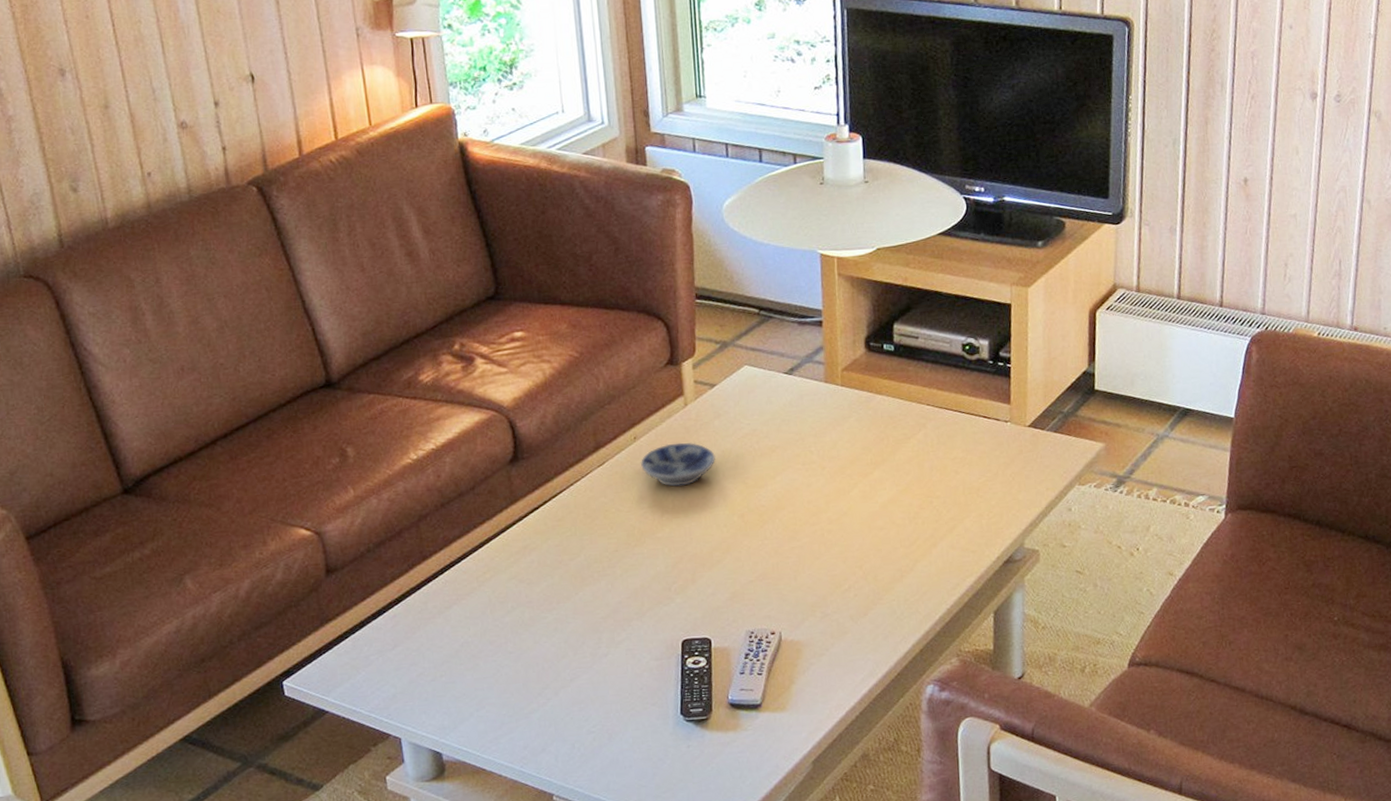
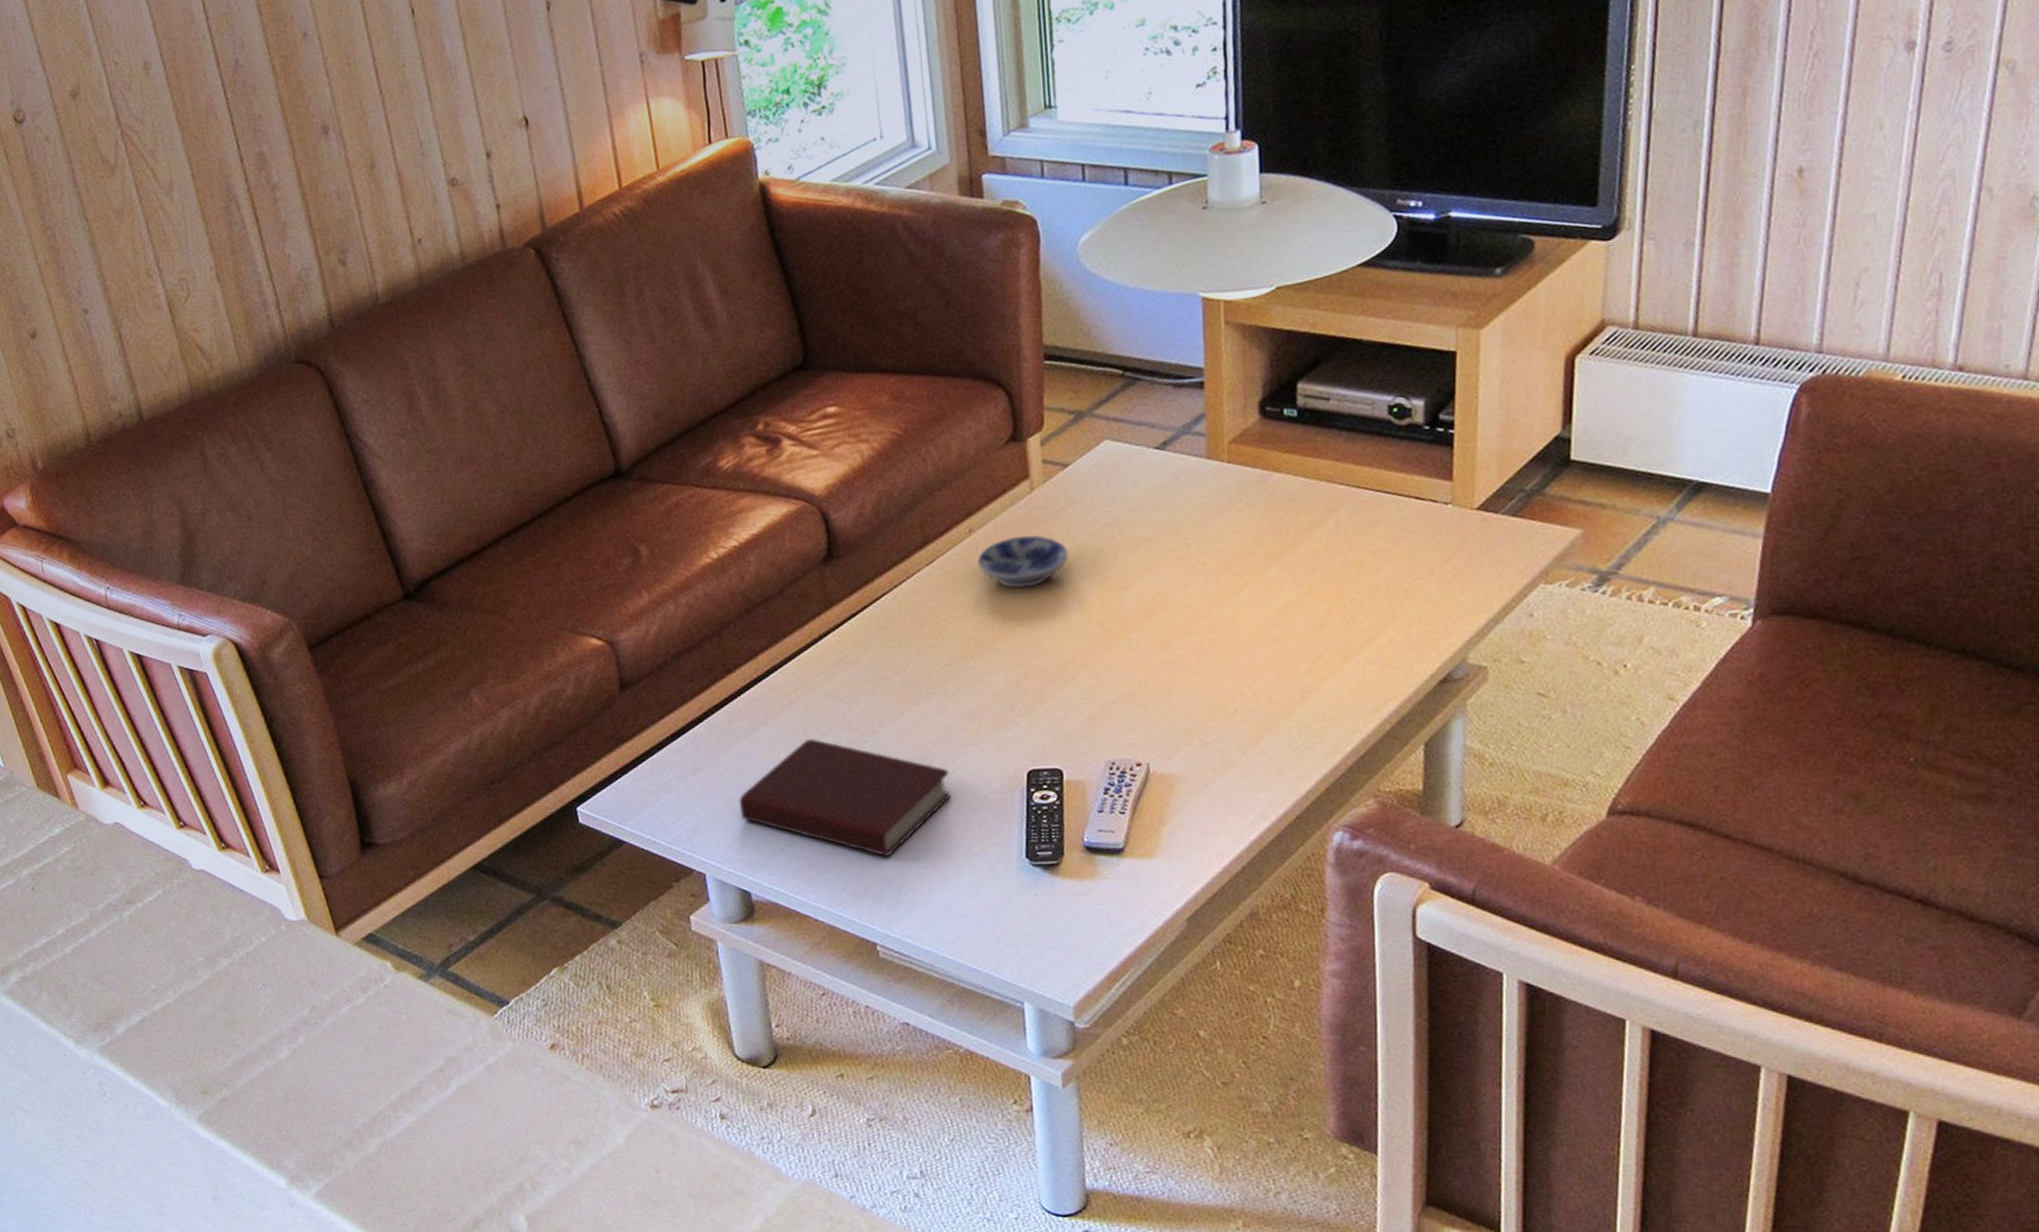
book: none [432,615,618,718] -> present [739,738,951,858]

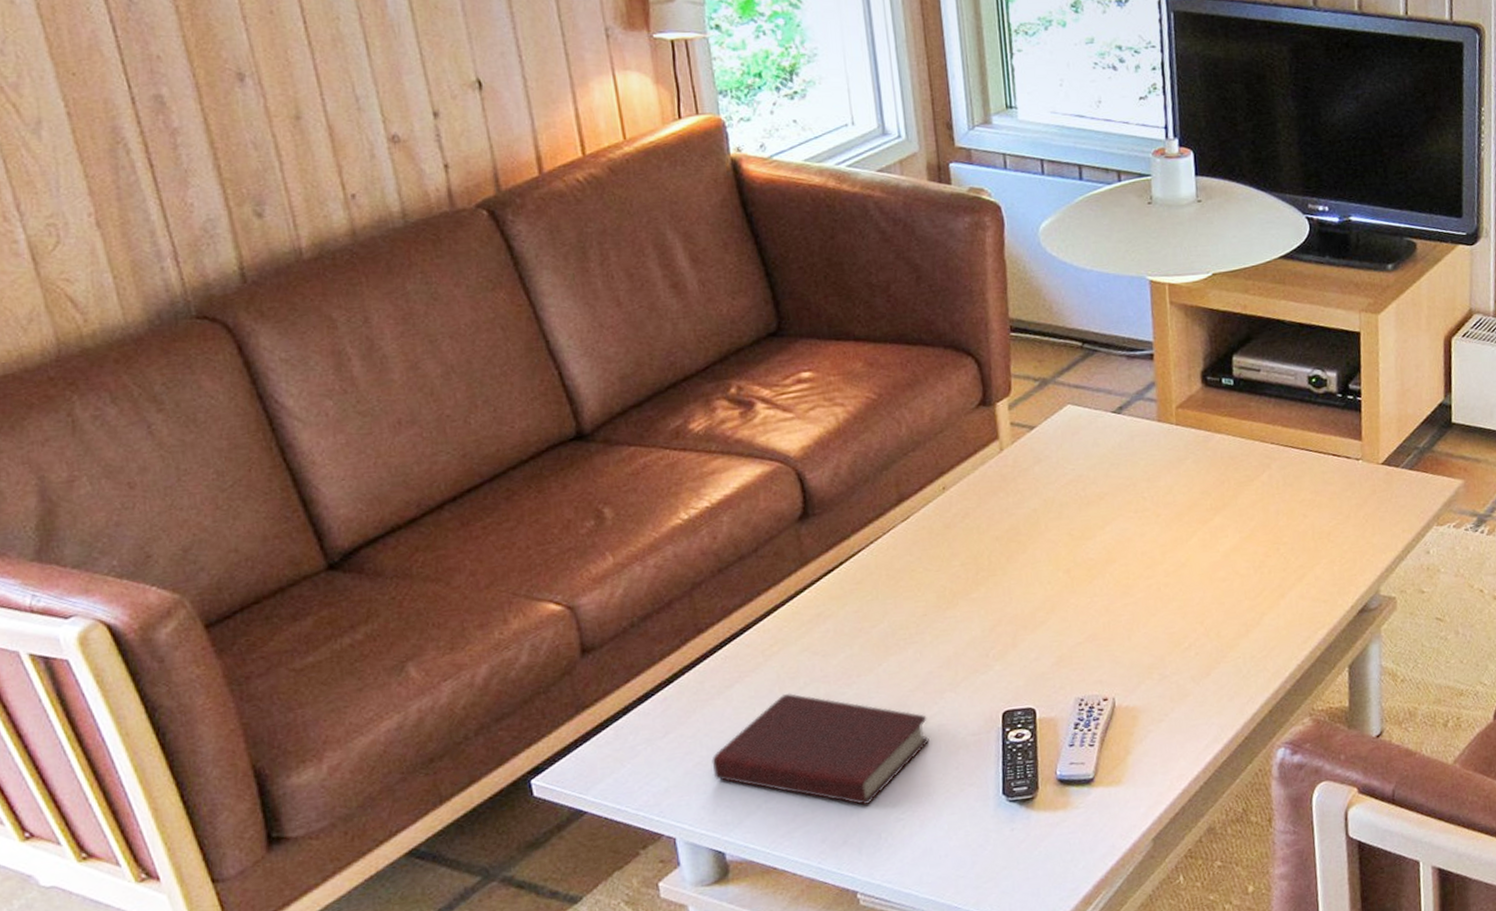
bowl: present [976,535,1069,589] -> none [950,491,1037,541]

